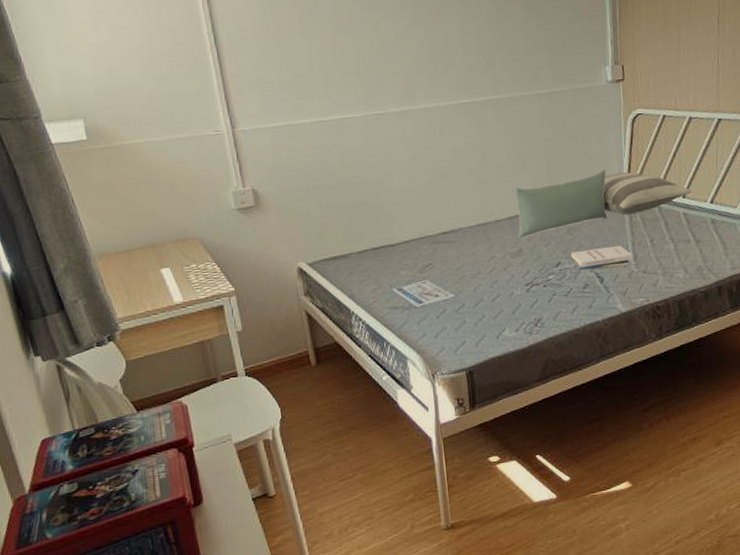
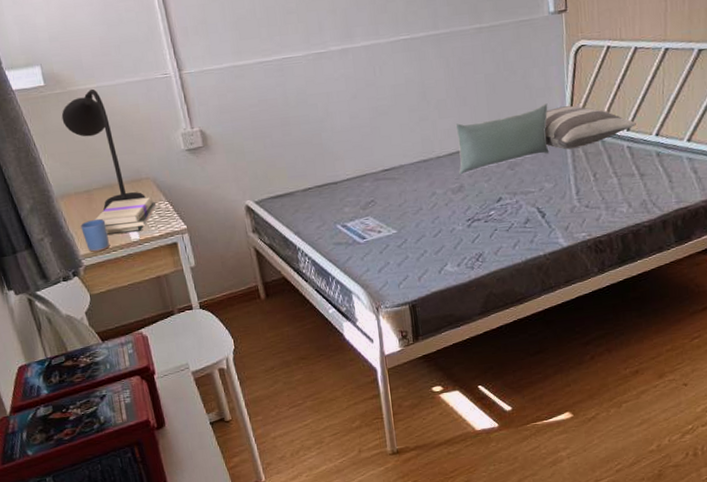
desk lamp: none [104,144,192,271] -> present [61,88,146,211]
mug: none [119,280,150,315] -> present [80,218,109,252]
books: none [135,257,203,297] -> present [95,197,157,235]
books: present [571,245,634,270] -> none [512,180,576,205]

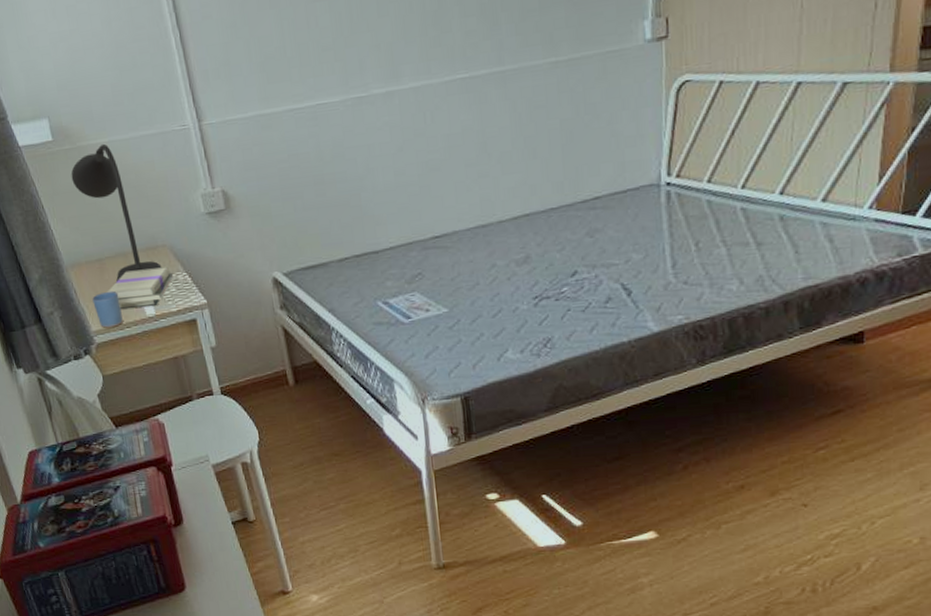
pillow: present [455,103,549,175] -> none [522,155,640,244]
pillow: present [544,105,636,150] -> none [633,157,754,213]

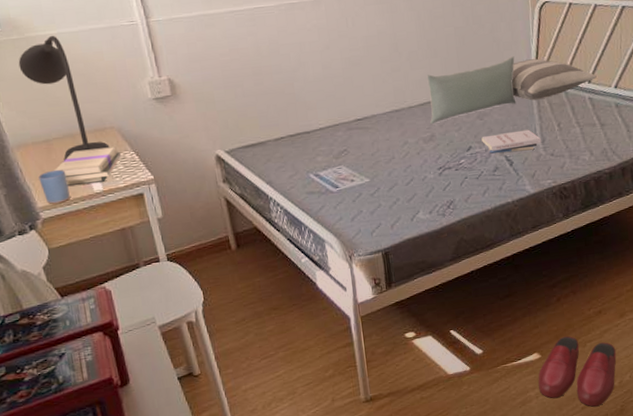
pillow: none [522,155,640,244] -> present [426,56,517,125]
books: none [591,250,672,280] -> present [481,129,542,154]
pillow: none [633,157,754,213] -> present [511,59,597,101]
slippers: none [653,513,762,604] -> present [538,335,616,407]

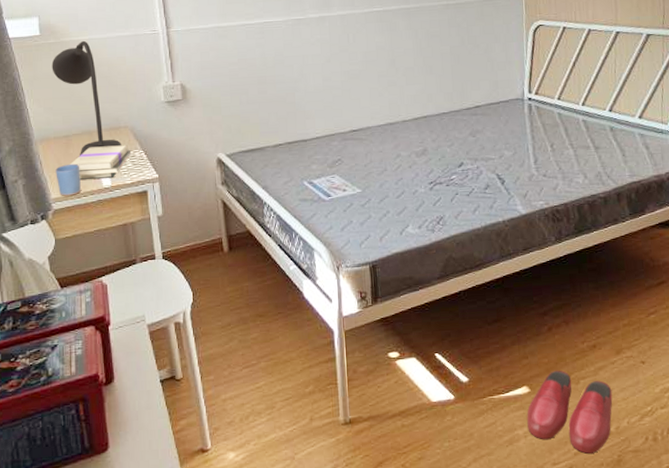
pillow: present [426,56,517,125] -> none [421,76,509,139]
books: present [481,129,542,154] -> none [473,149,534,171]
pillow: present [511,59,597,101] -> none [504,79,591,120]

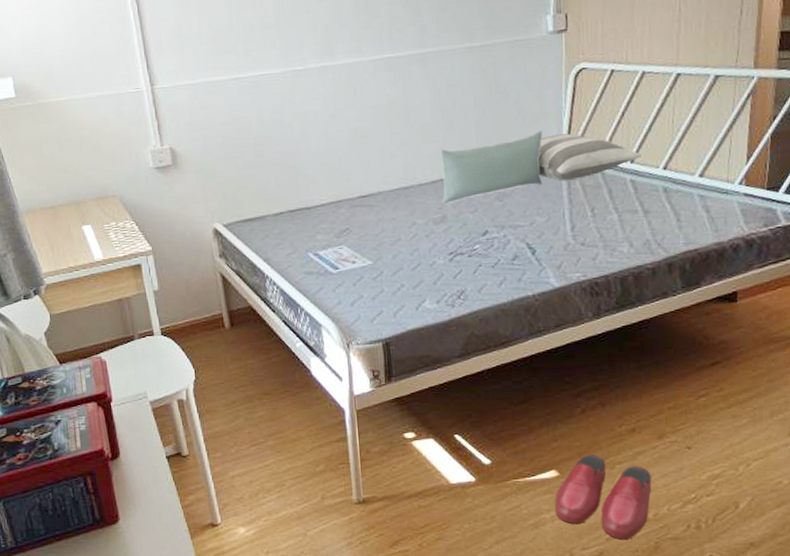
desk lamp: present [51,40,122,156] -> none [30,101,111,228]
mug: present [55,163,81,196] -> none [44,236,72,270]
books: present [71,145,132,180] -> none [59,215,122,253]
pillow: none [421,76,509,139] -> present [440,130,543,205]
pillow: none [504,79,591,120] -> present [537,133,641,181]

